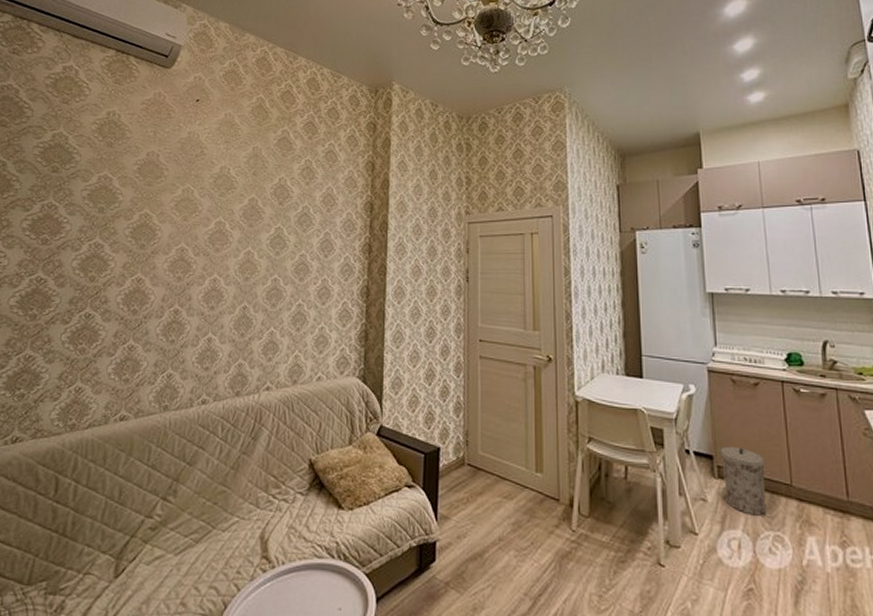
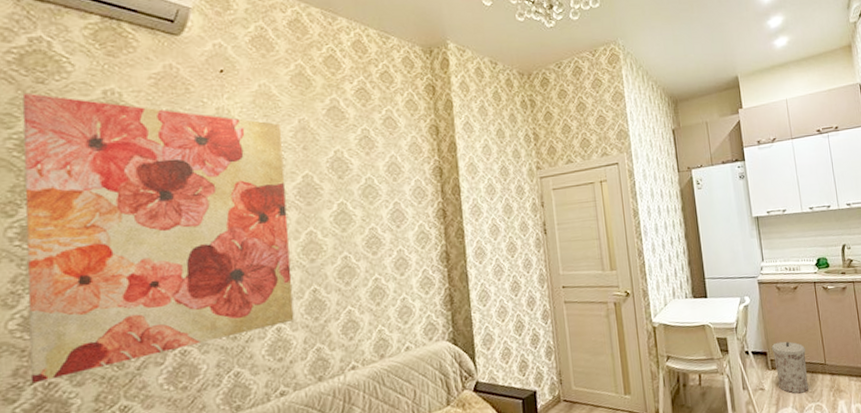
wall art: none [17,110,238,355] -> present [22,92,295,384]

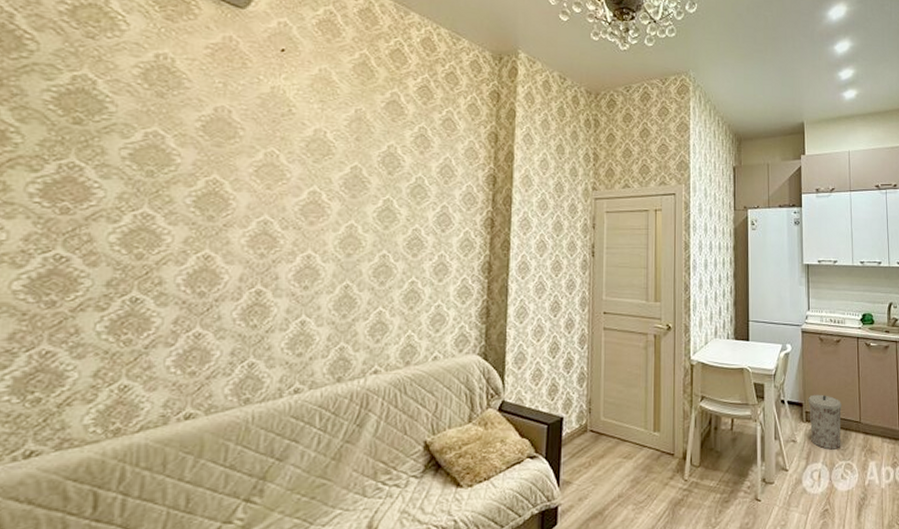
wall art: present [22,92,295,384] -> none [27,45,336,351]

